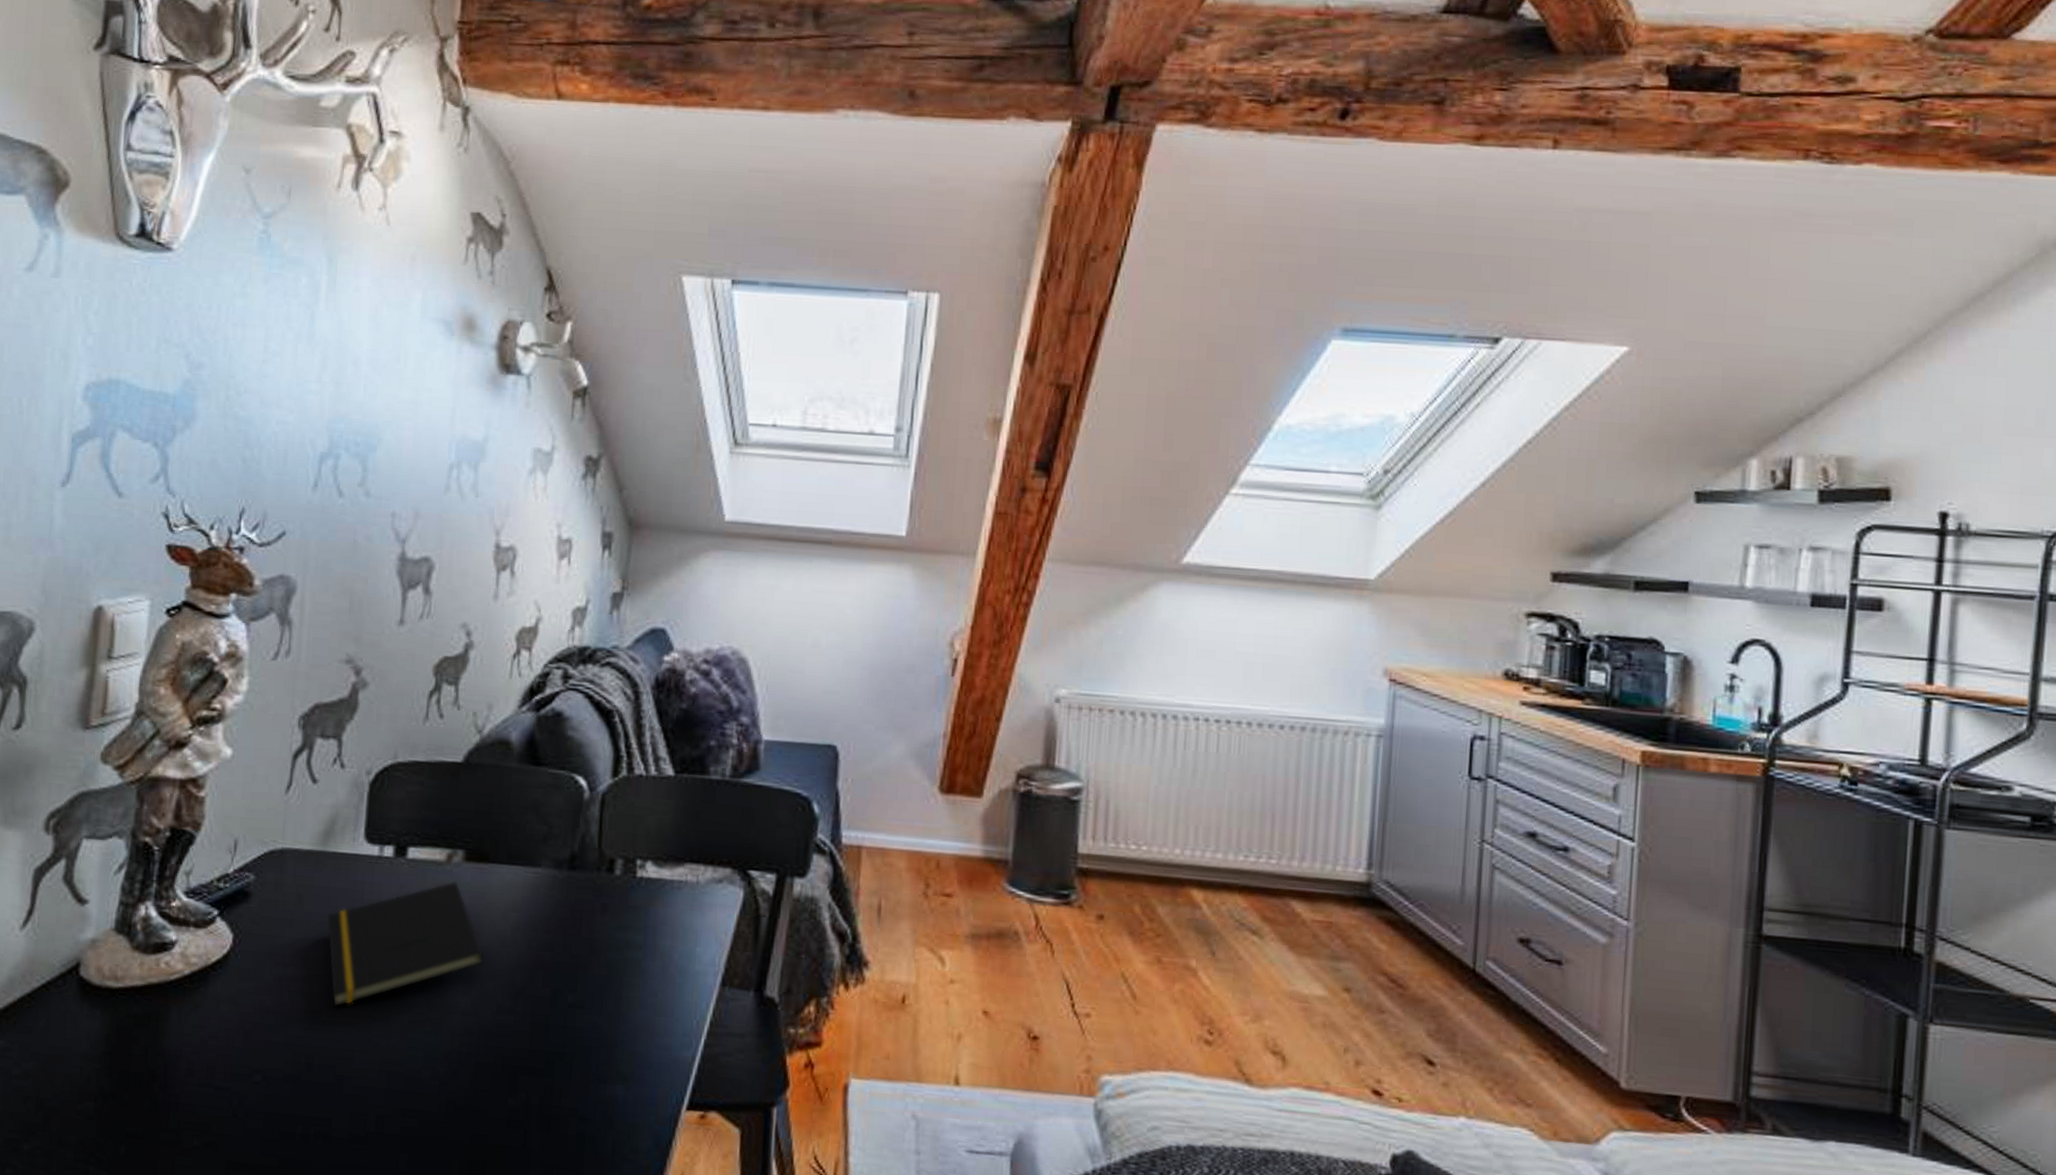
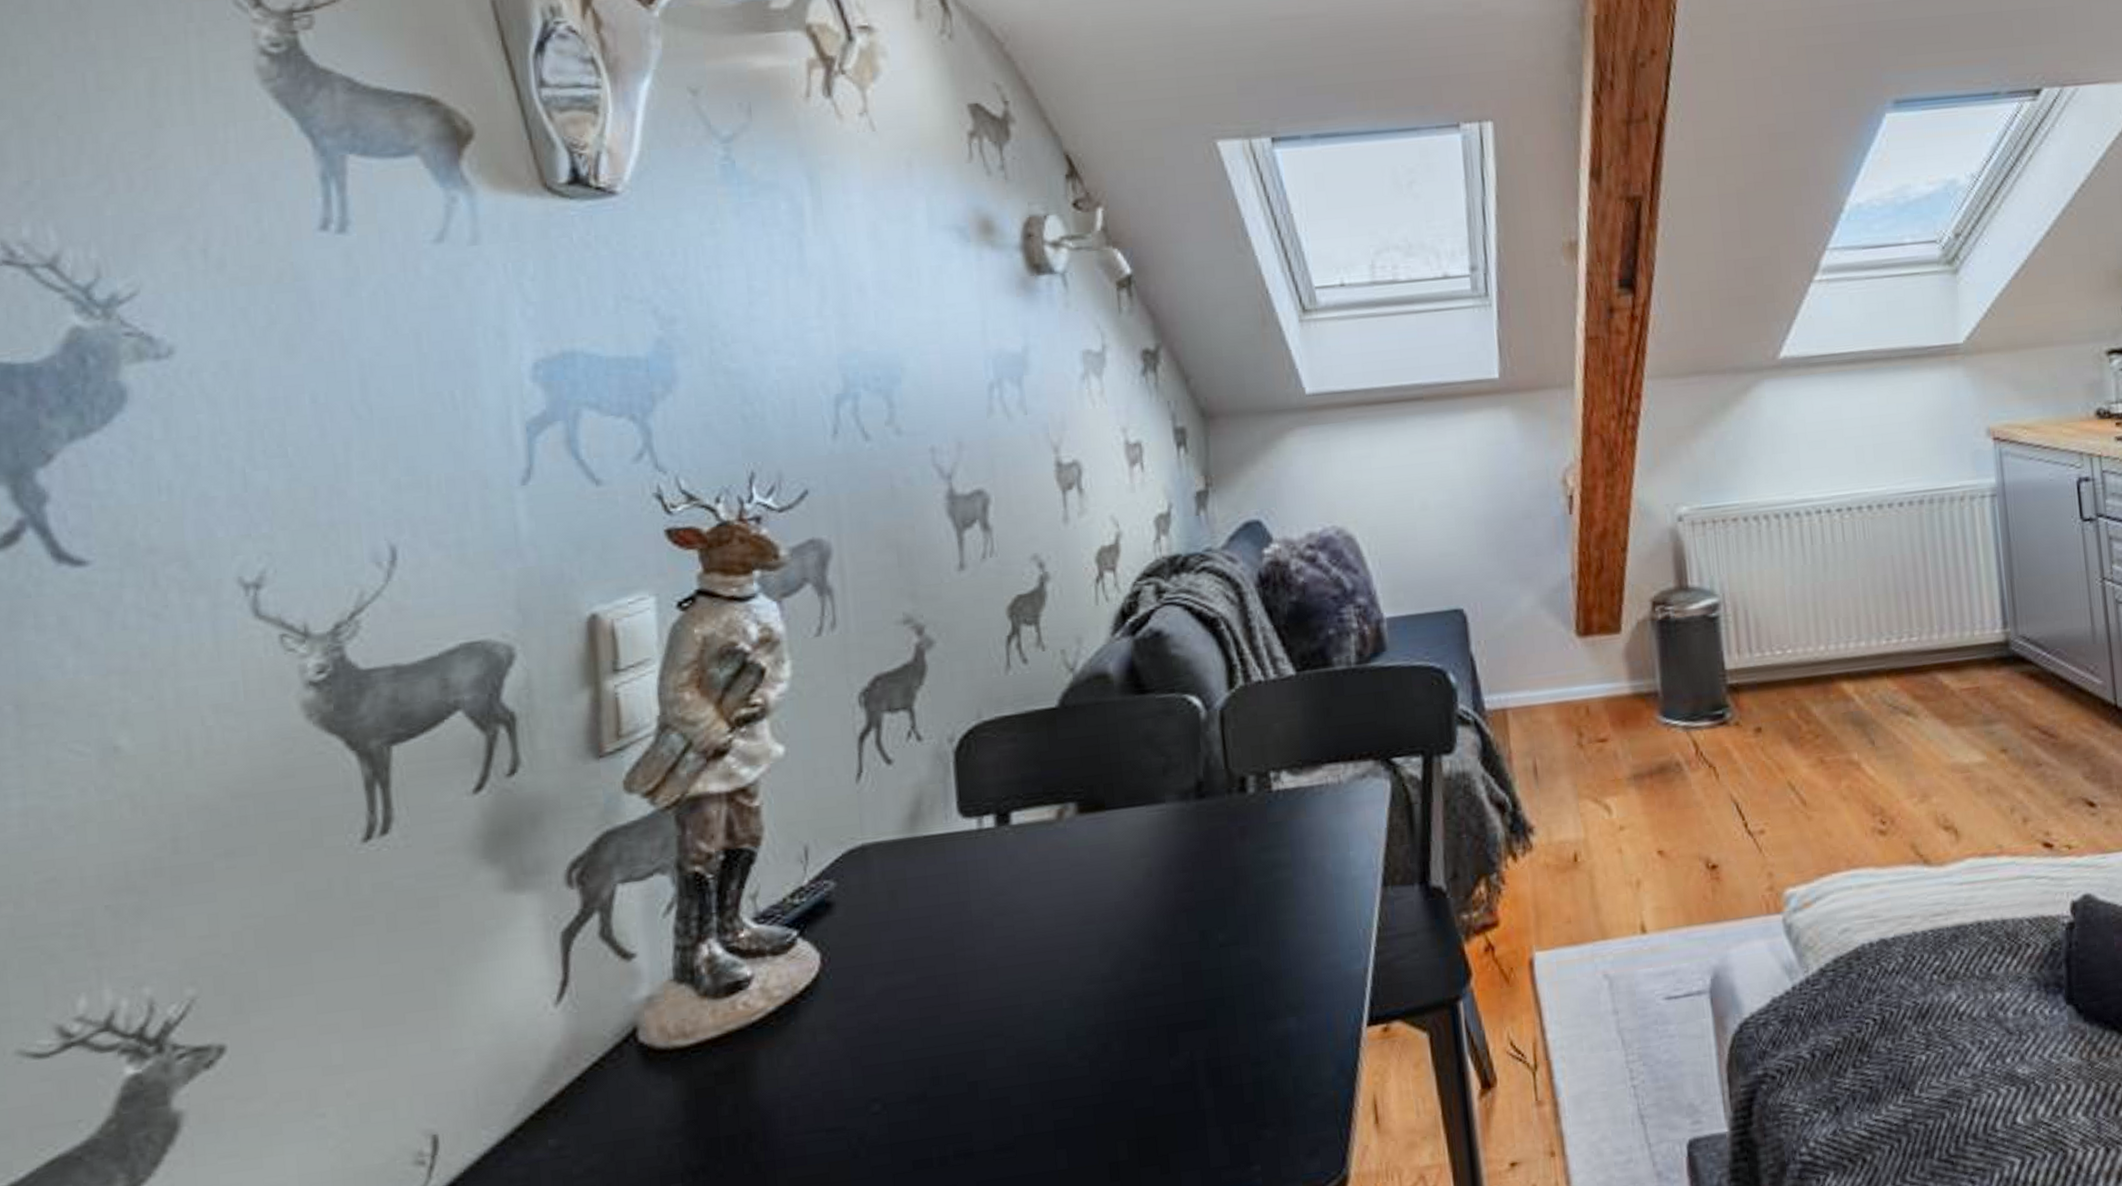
notepad: present [326,881,486,1008] -> none [928,839,1120,1008]

